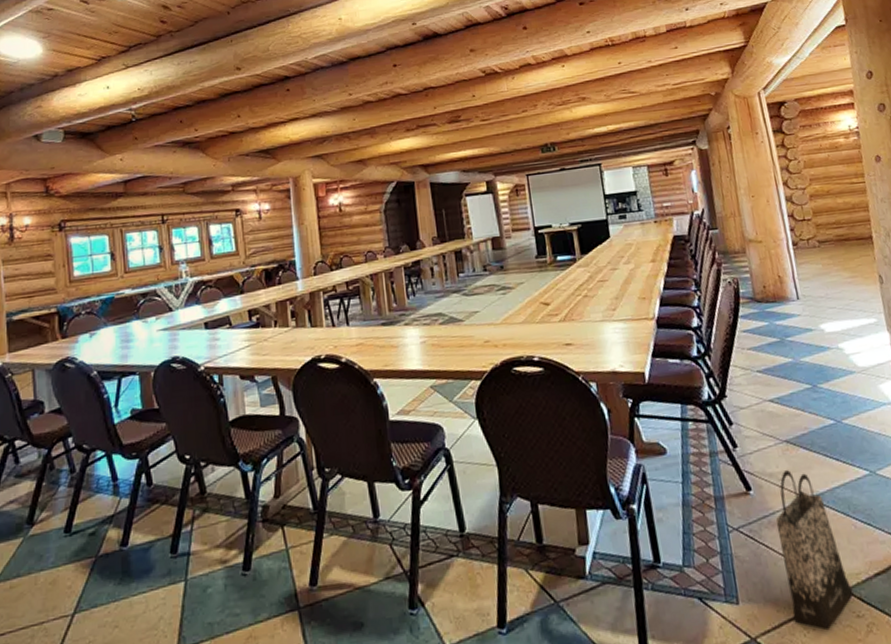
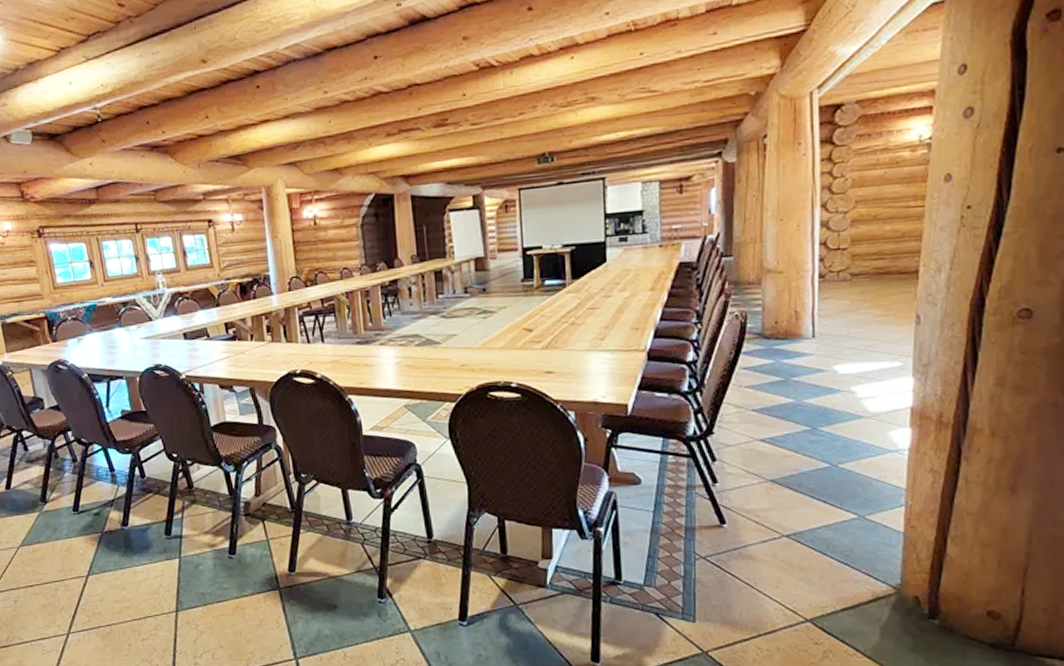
shopping bag: present [775,470,854,631] -> none [746,508,816,652]

